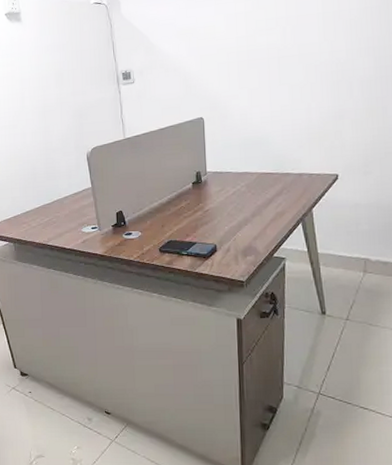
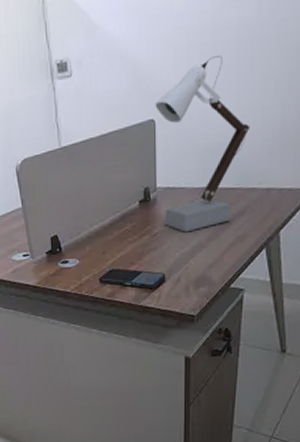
desk lamp: none [203,70,282,209] -> present [155,55,251,233]

